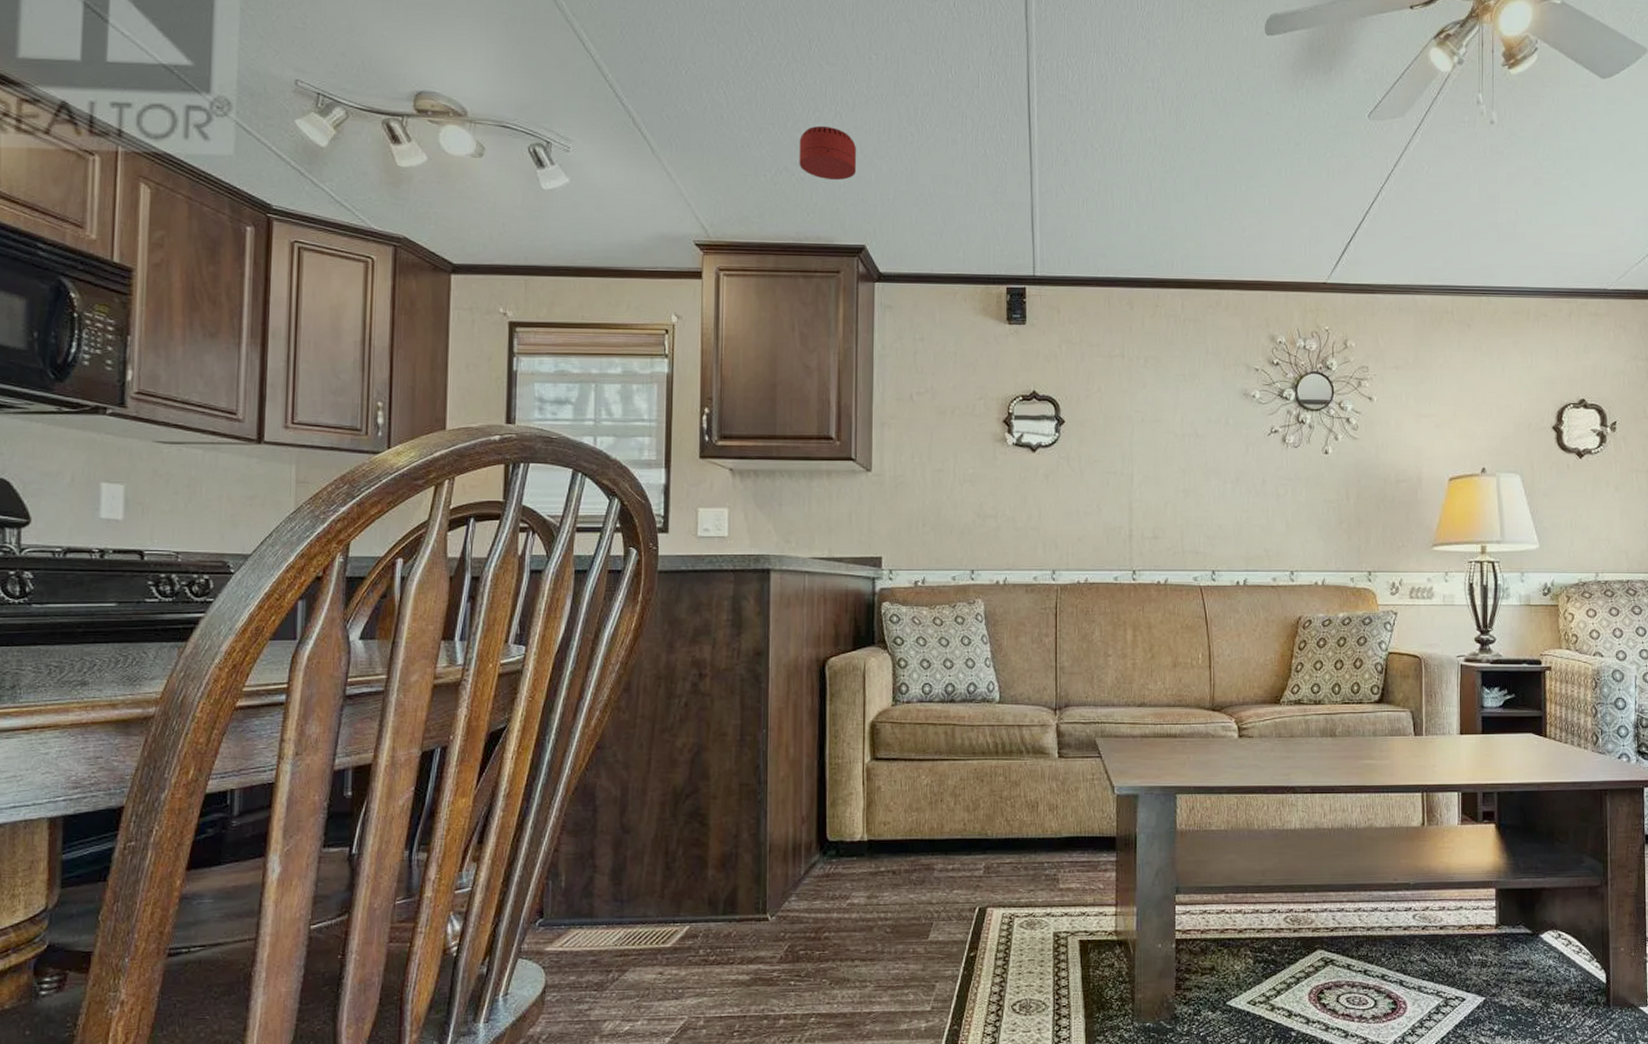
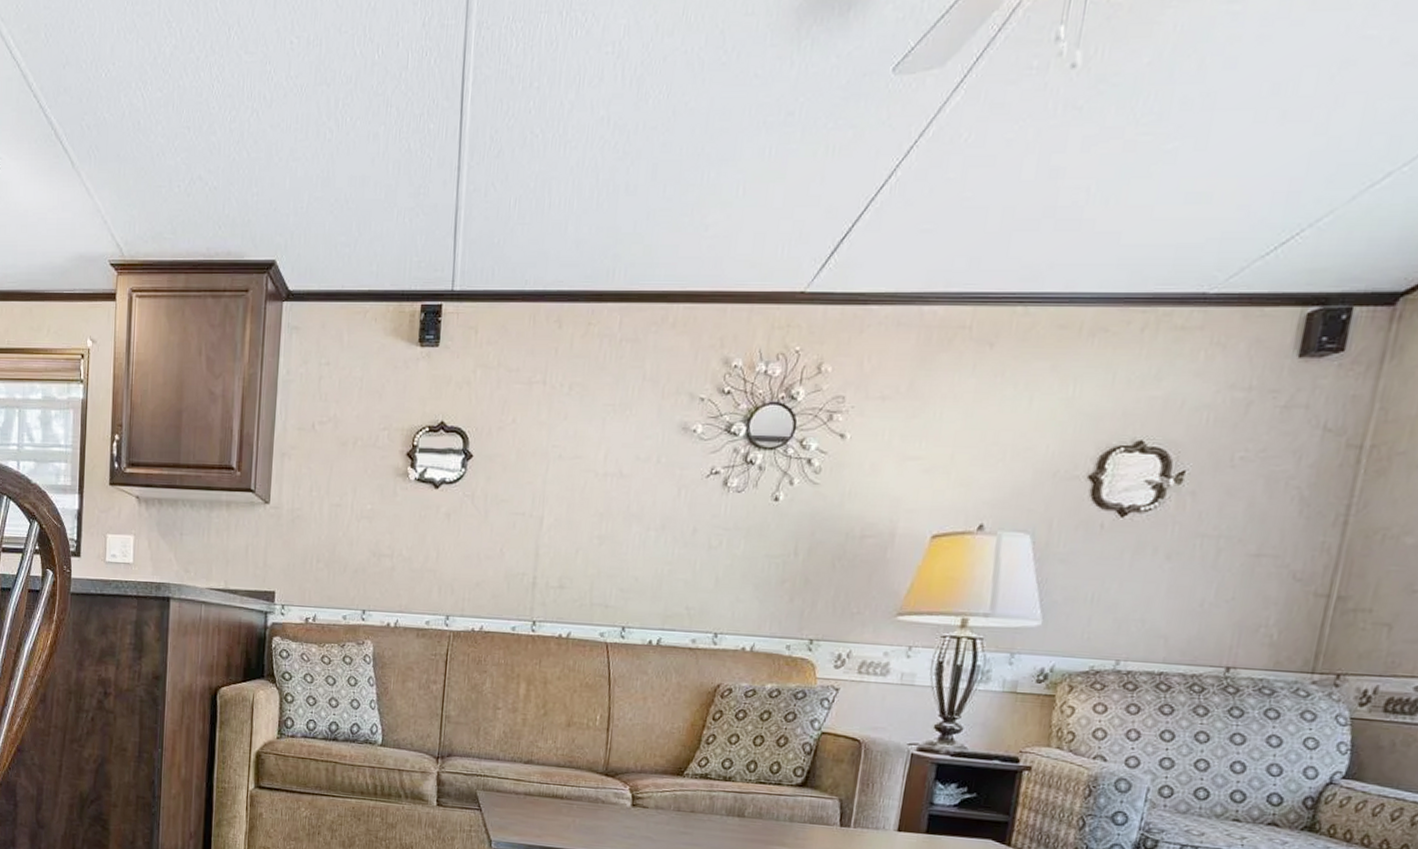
smoke detector: present [799,125,857,181] -> none [213,126,273,188]

